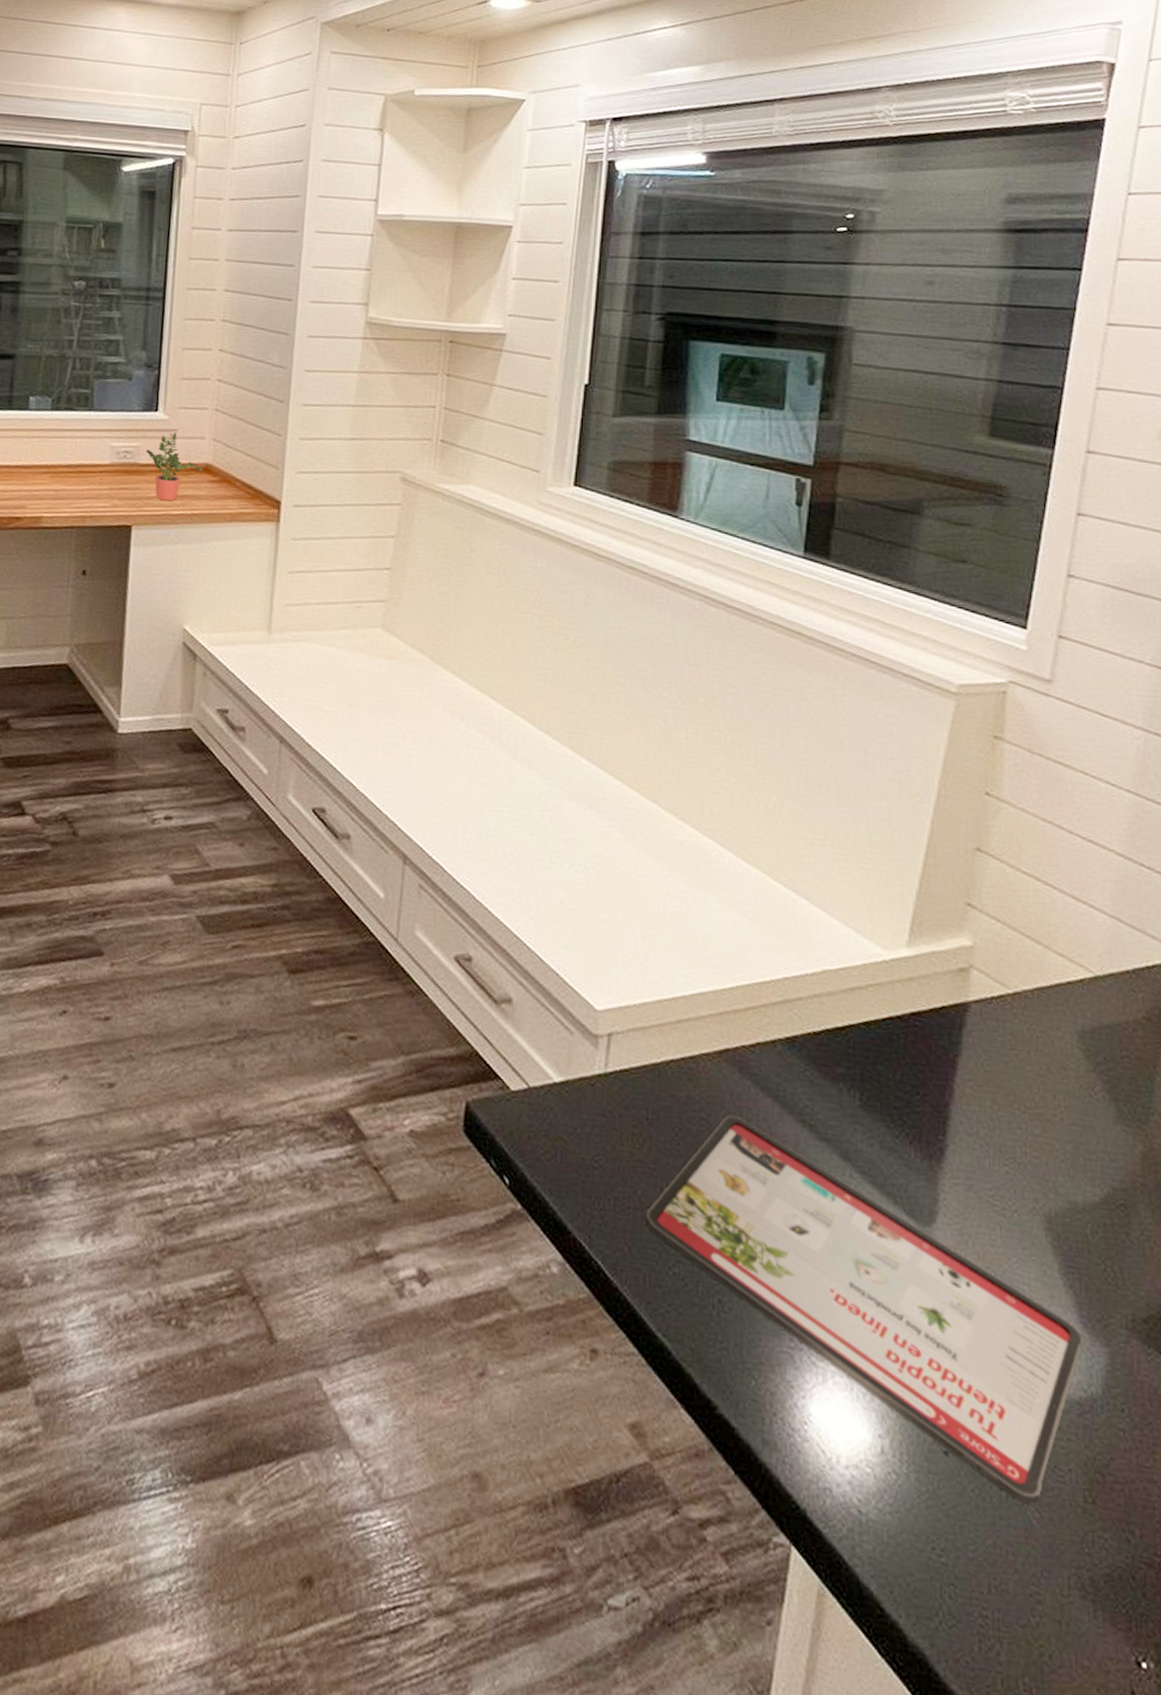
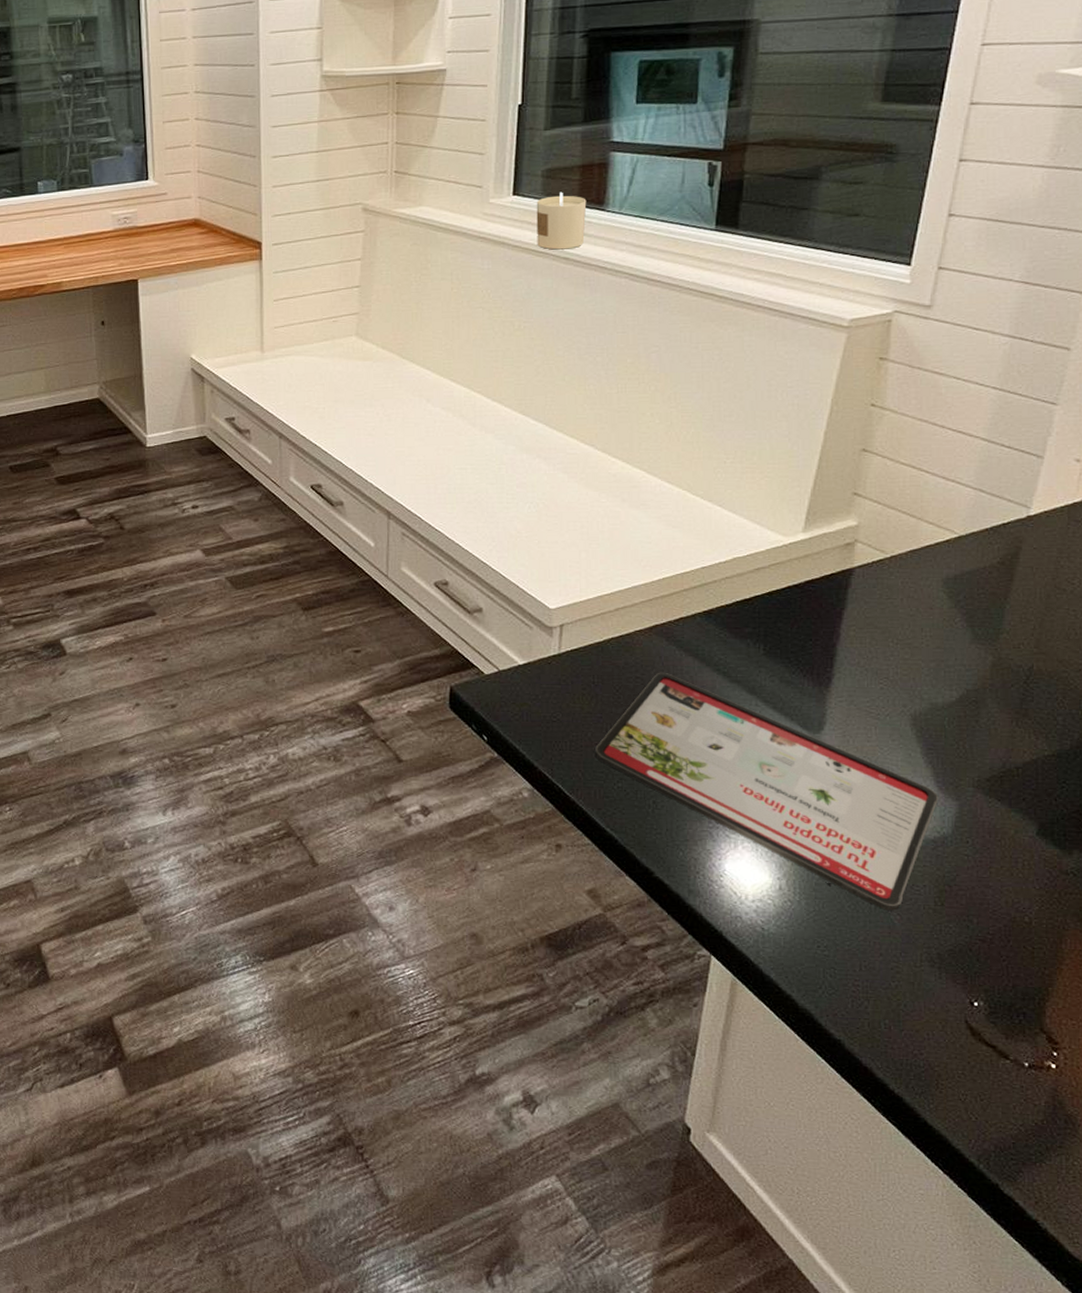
potted plant: present [146,433,203,502] -> none [142,196,192,255]
candle: none [599,489,658,558] -> present [536,192,587,250]

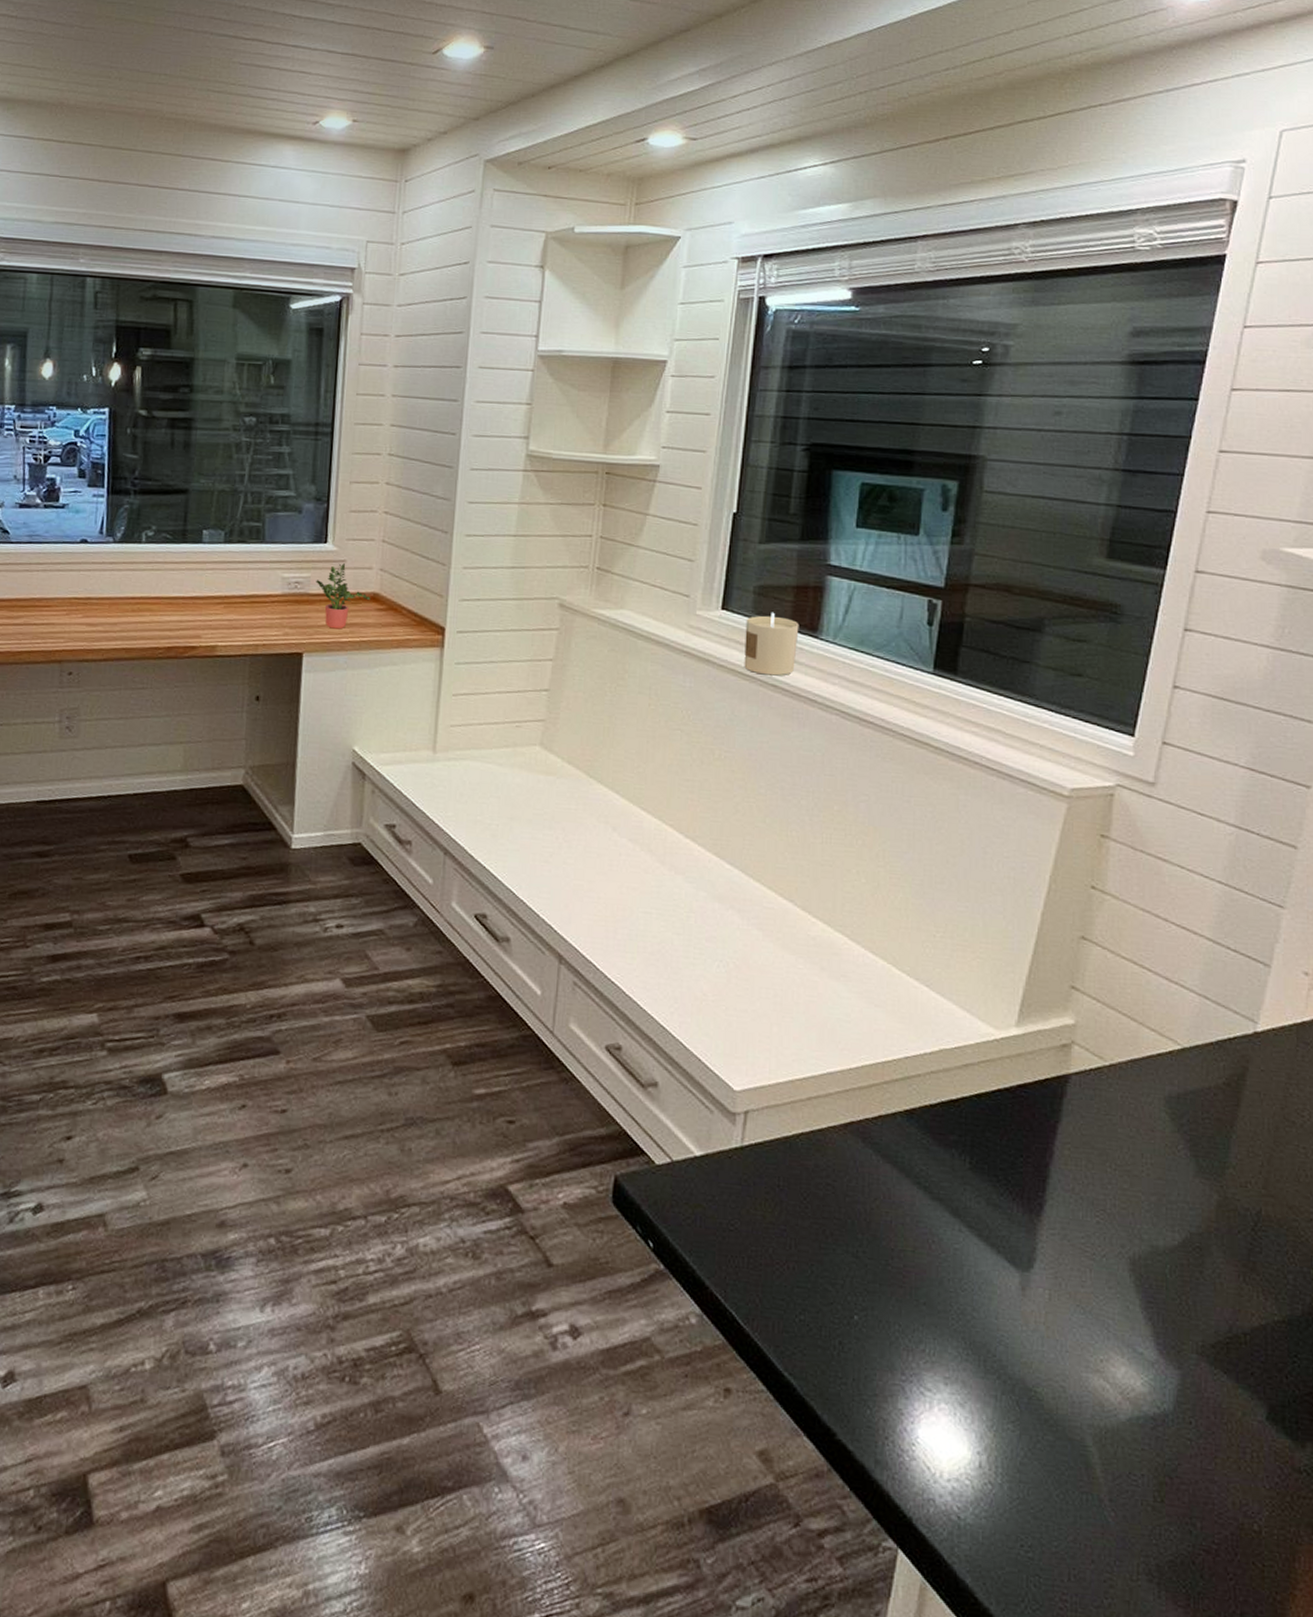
potted plant: none [142,196,192,255] -> present [316,563,370,629]
tablet: present [595,672,939,911] -> none [776,1180,1159,1505]

